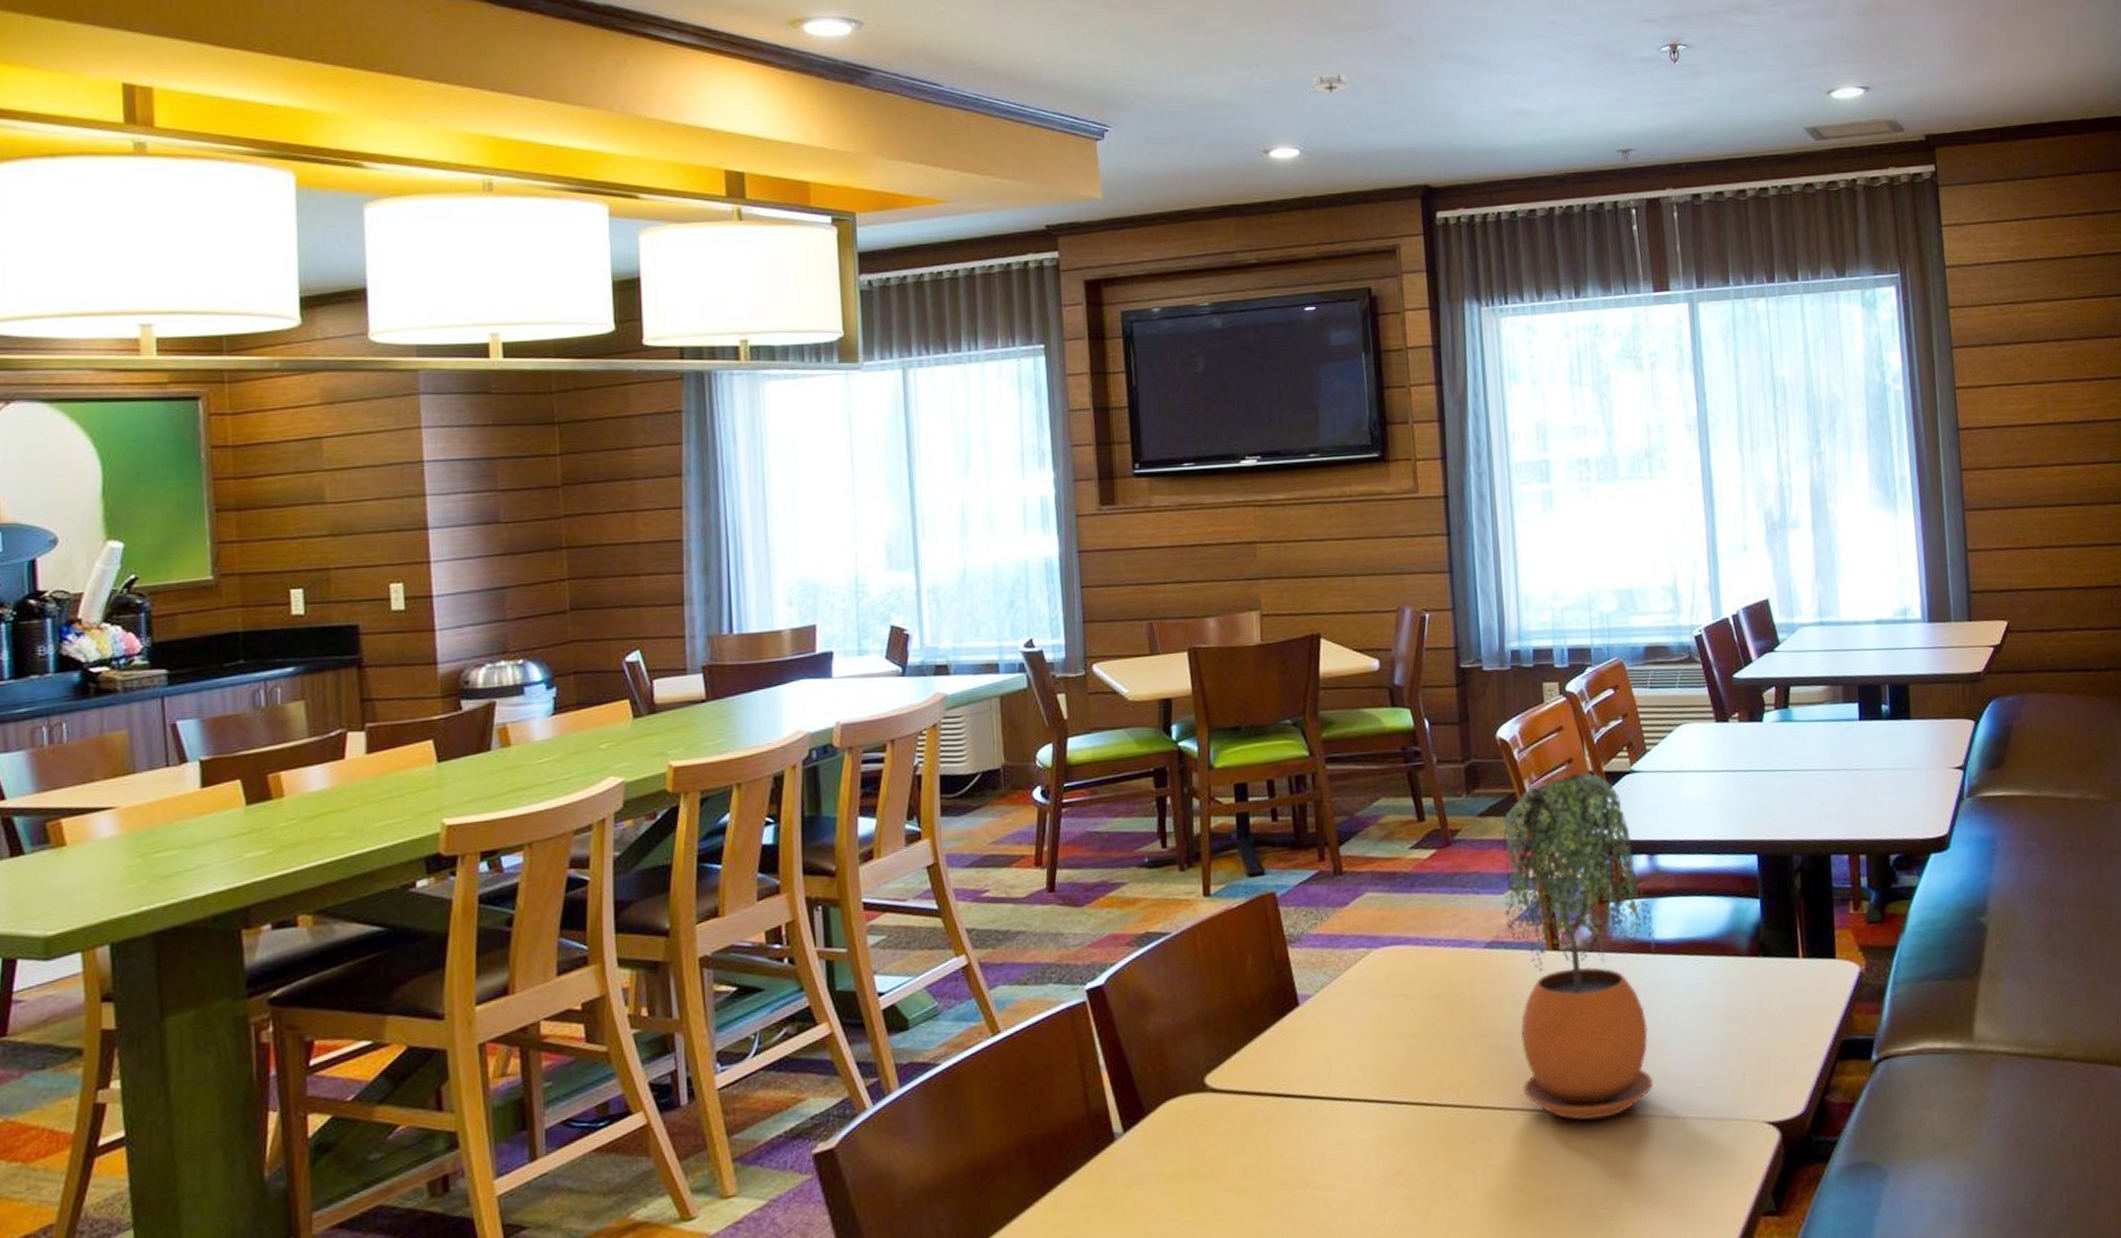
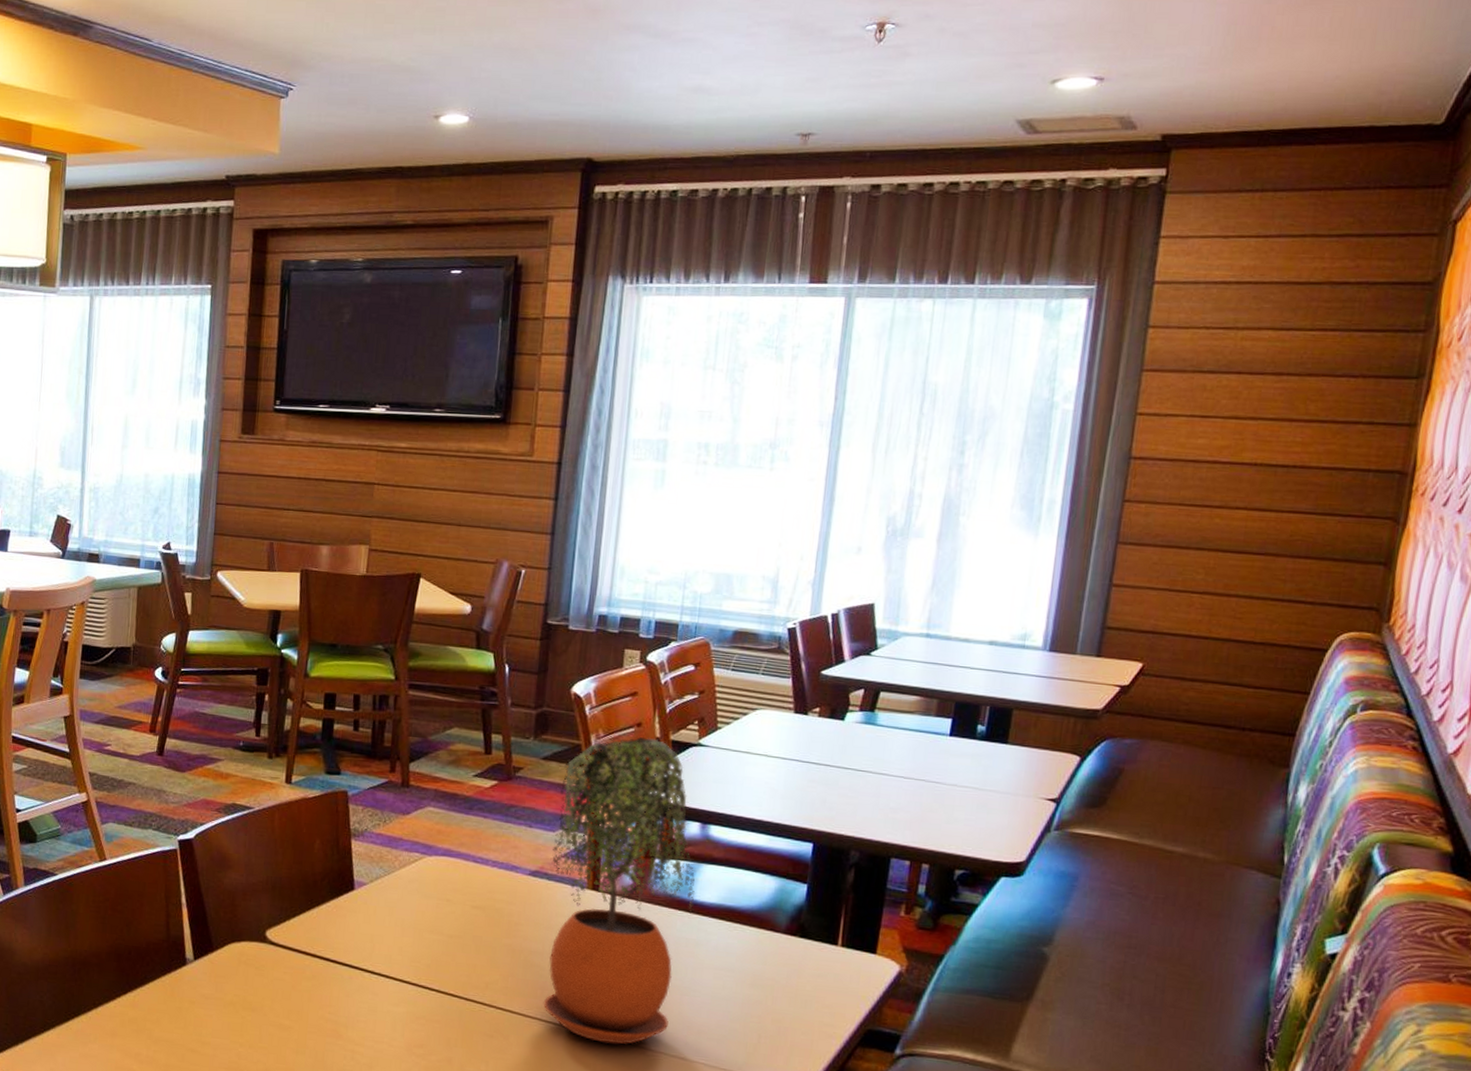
smoke detector: present [1309,73,1352,94] -> none [487,41,530,62]

